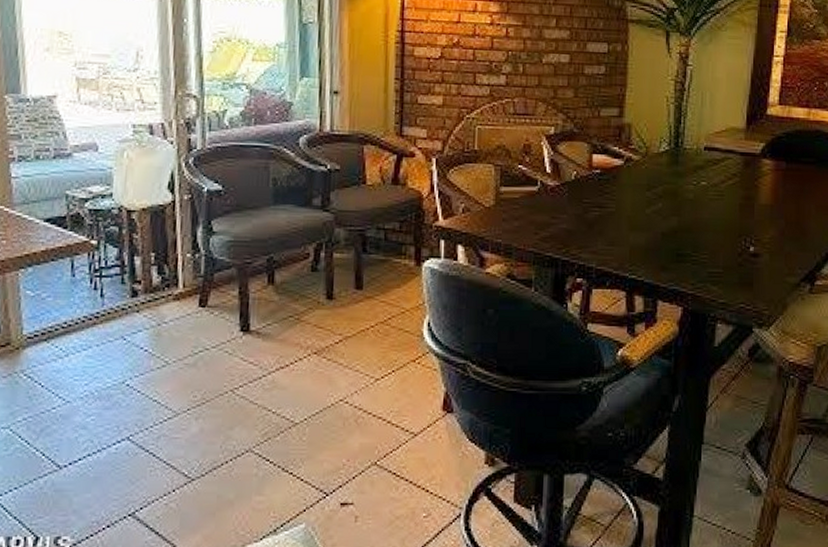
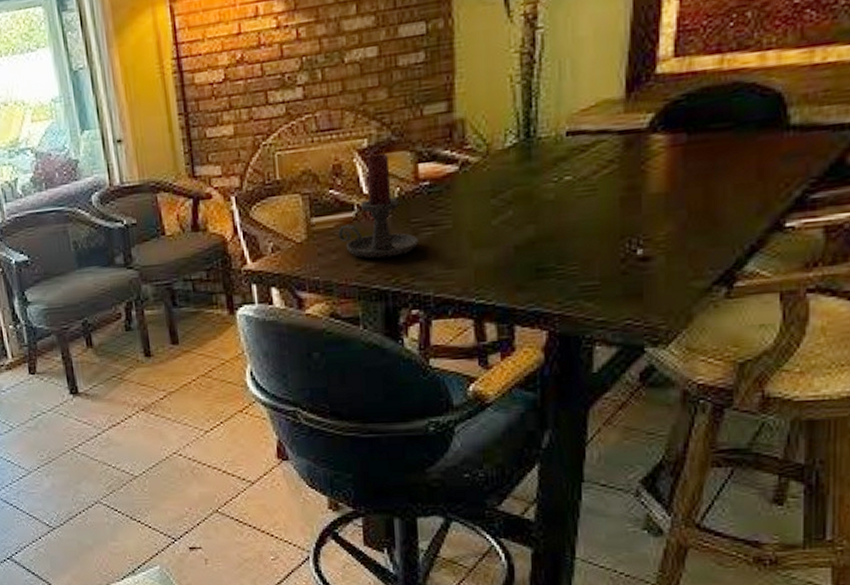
candle holder: none [522,140,587,230] -> present [338,152,418,259]

